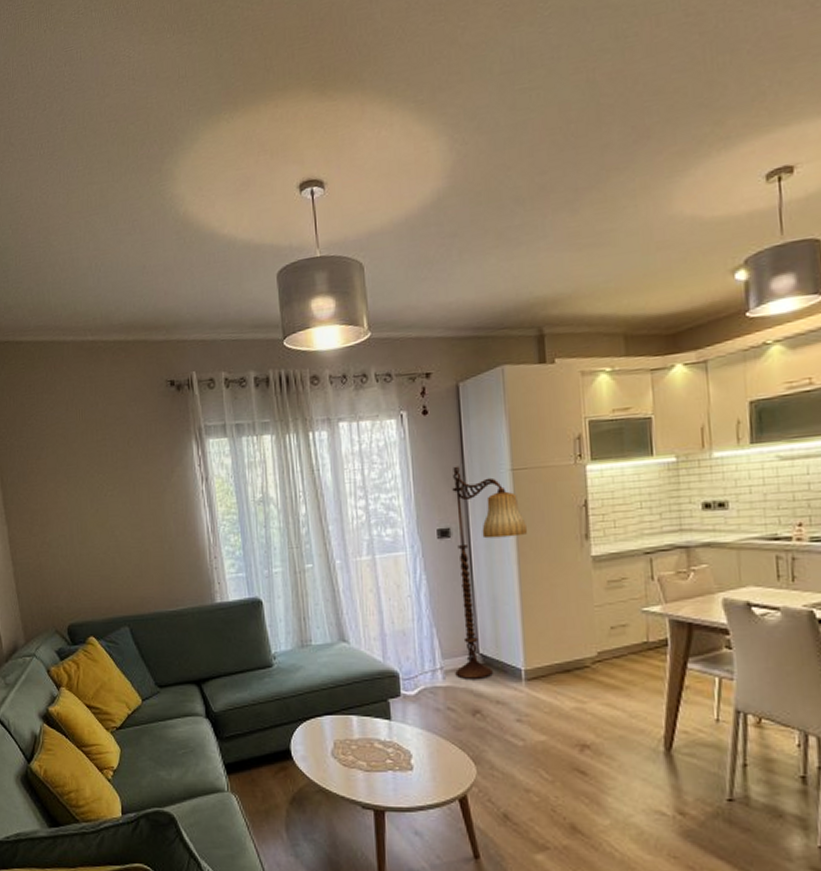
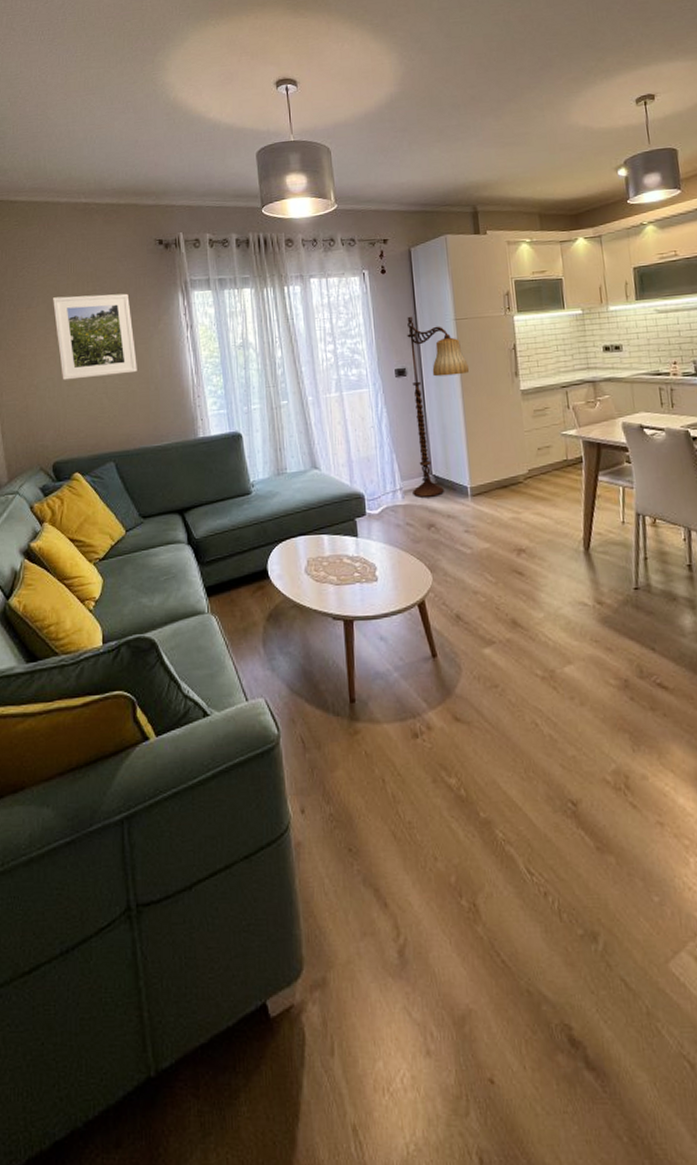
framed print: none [62,442,150,538] -> present [53,293,137,380]

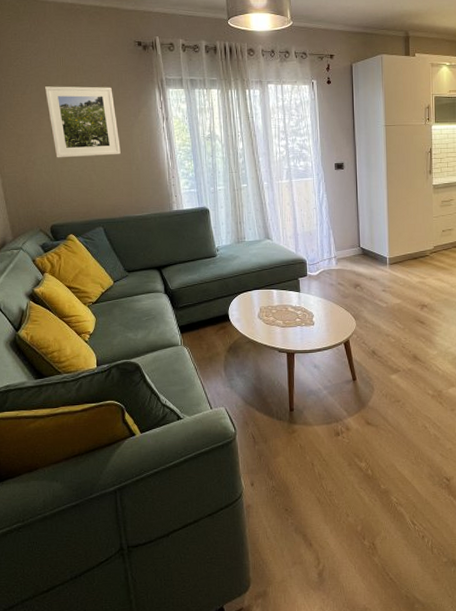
floor lamp: present [407,316,470,499] -> none [344,121,394,265]

